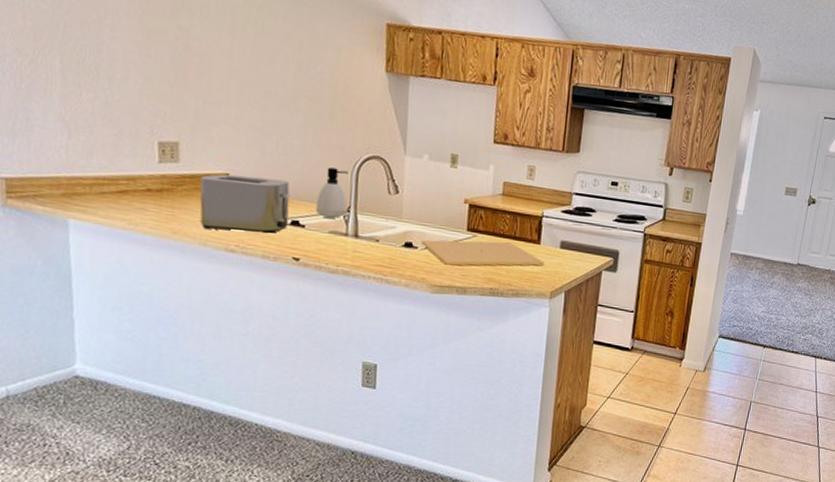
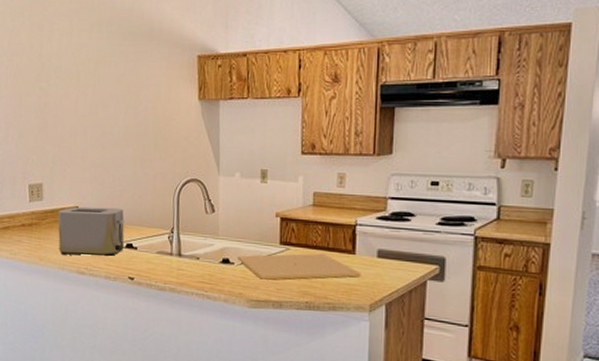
soap dispenser: present [315,167,348,219] -> none [145,193,171,240]

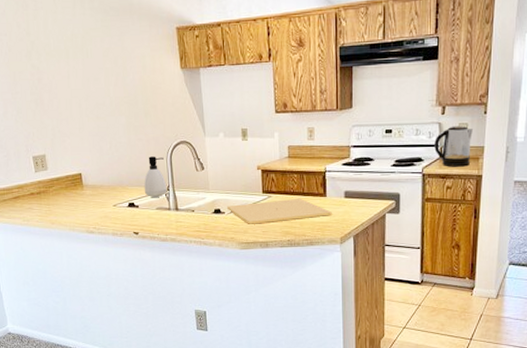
toaster: present [58,206,125,257] -> none [63,172,127,217]
soap dispenser: none [145,193,171,240] -> present [144,156,167,197]
kettle: none [491,182,540,232] -> present [434,125,473,167]

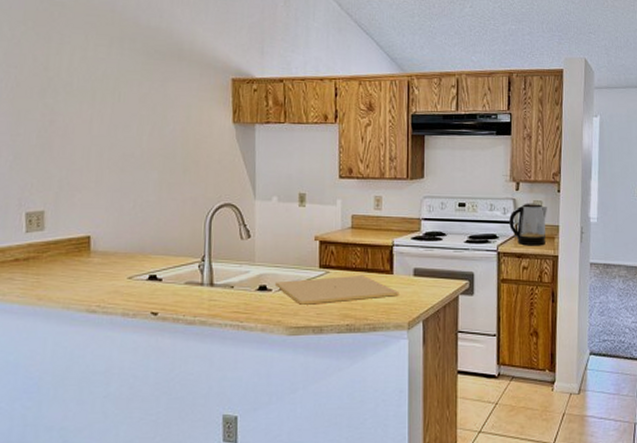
soap dispenser: present [144,156,167,197] -> none [171,219,202,269]

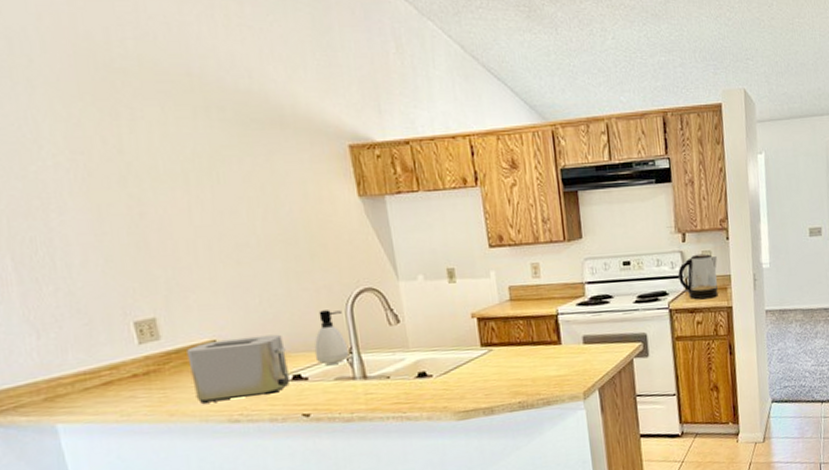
toaster: none [63,236,147,292] -> present [187,334,291,403]
soap dispenser: none [171,219,202,269] -> present [314,310,350,365]
cutting board: present [275,274,399,305] -> none [435,348,570,388]

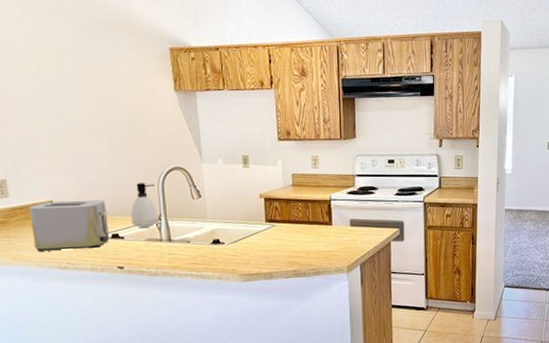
kettle: present [678,253,718,300] -> none [434,157,467,196]

